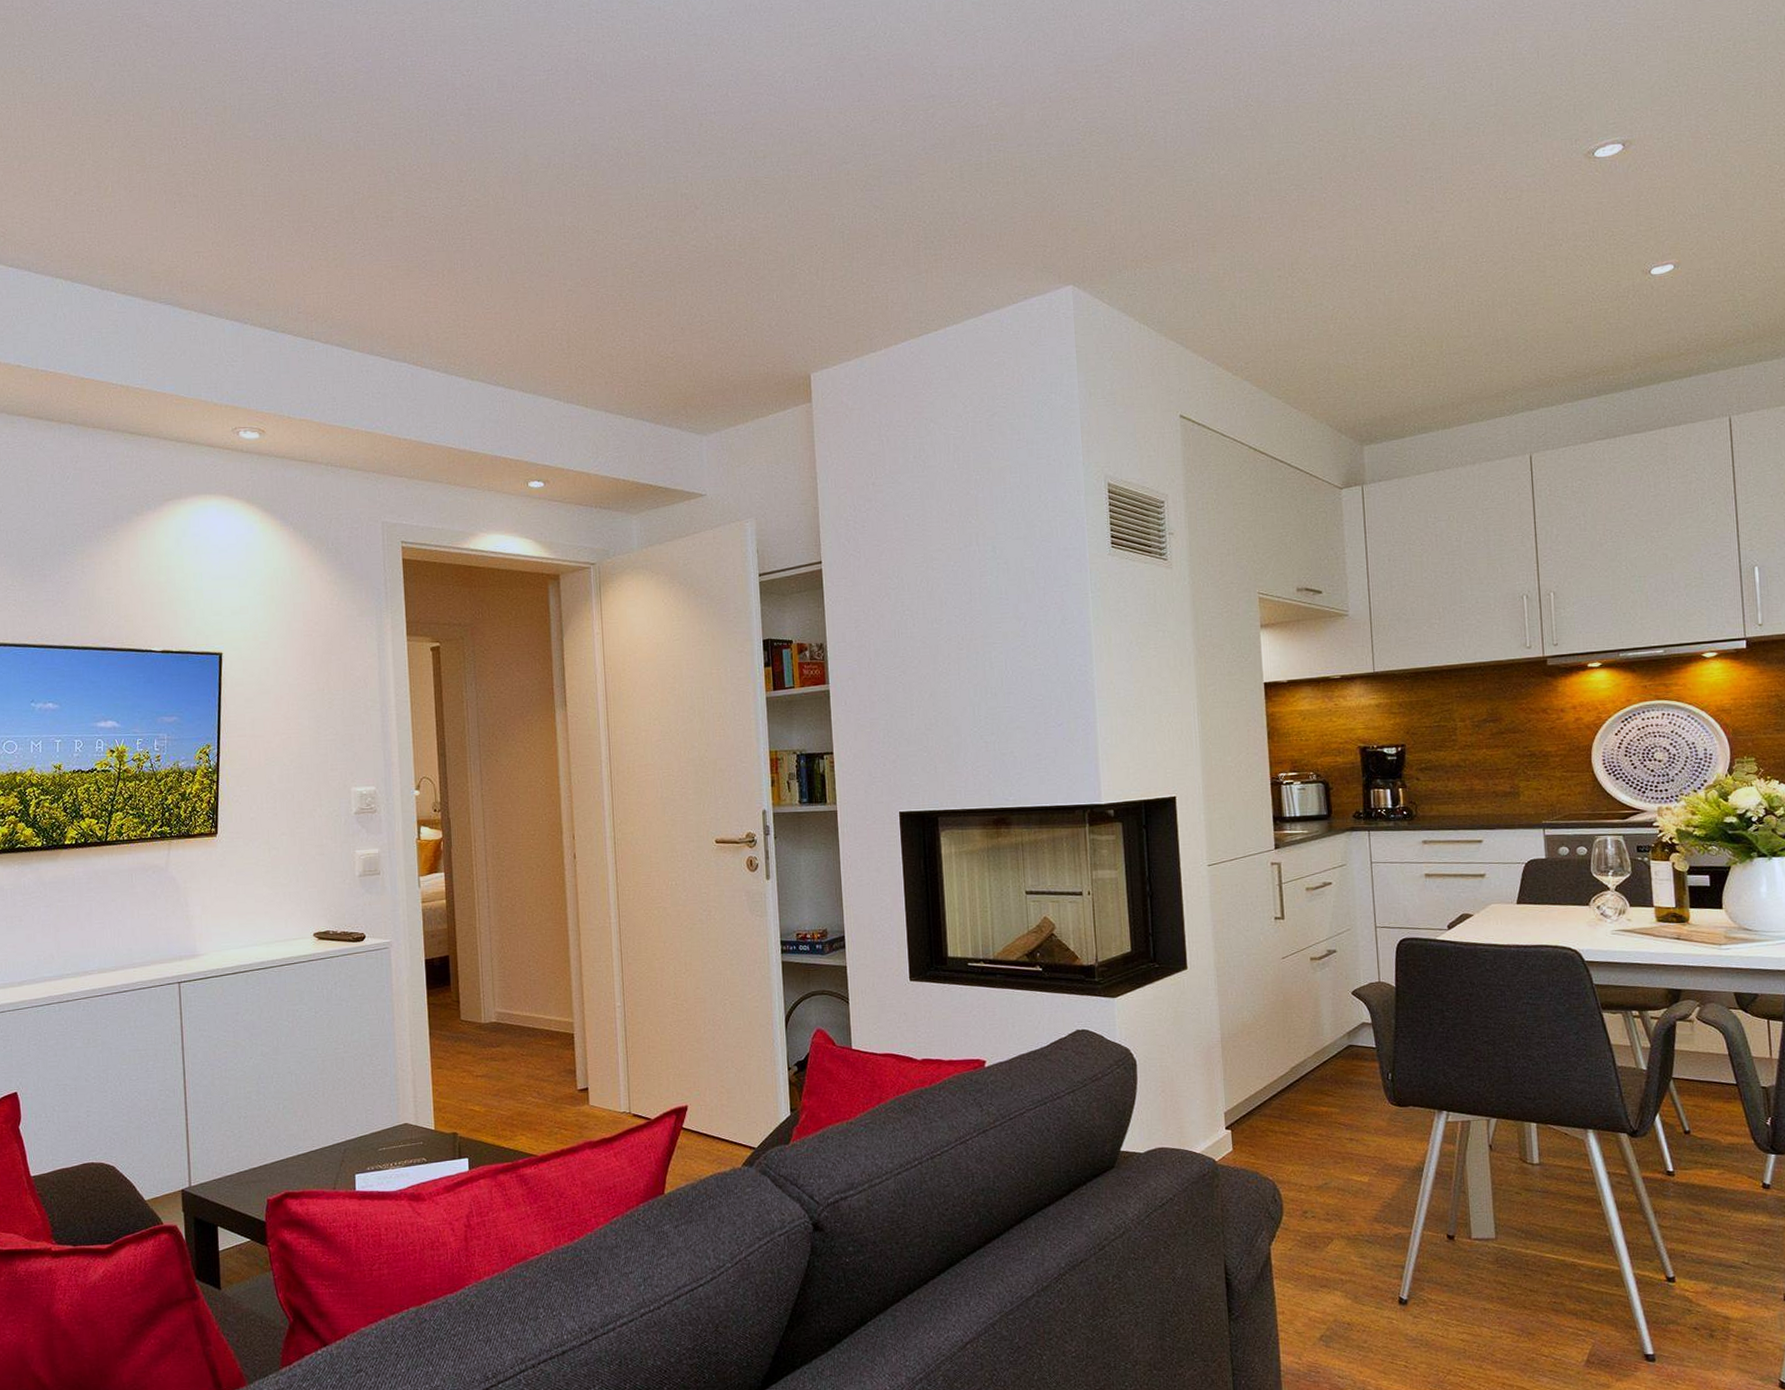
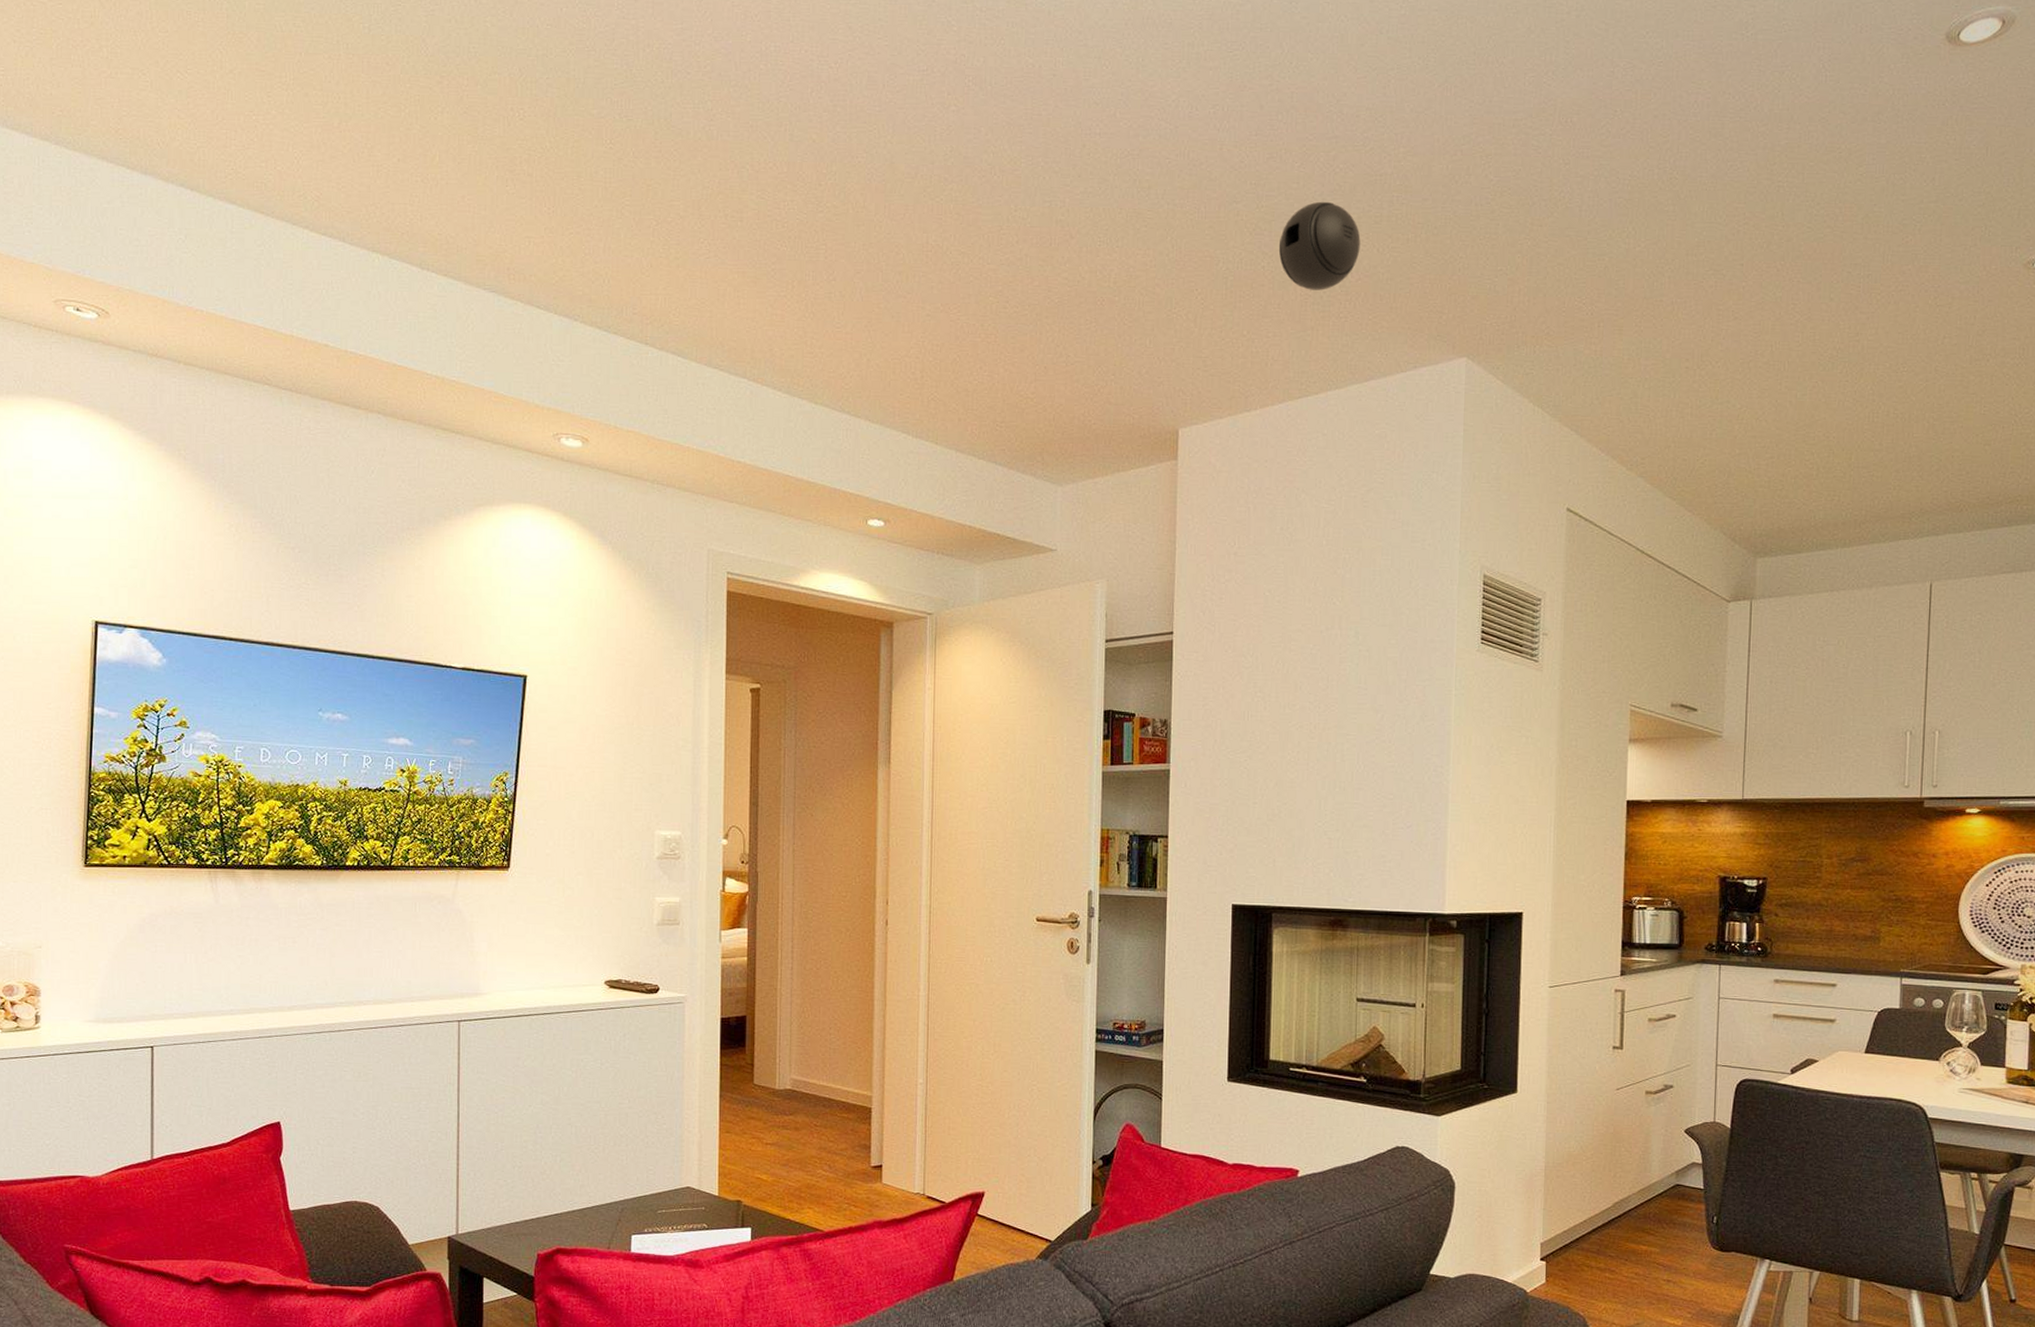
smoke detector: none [888,155,964,237] -> present [1278,201,1361,290]

